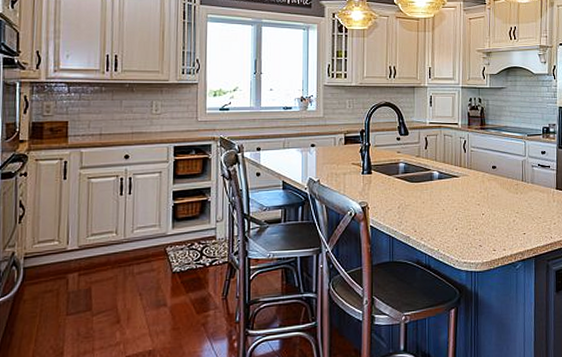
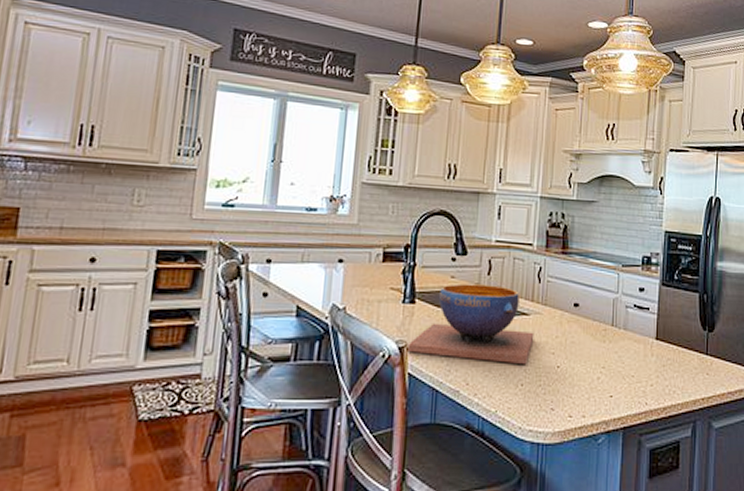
decorative bowl: none [369,156,463,214] -> present [408,284,534,364]

